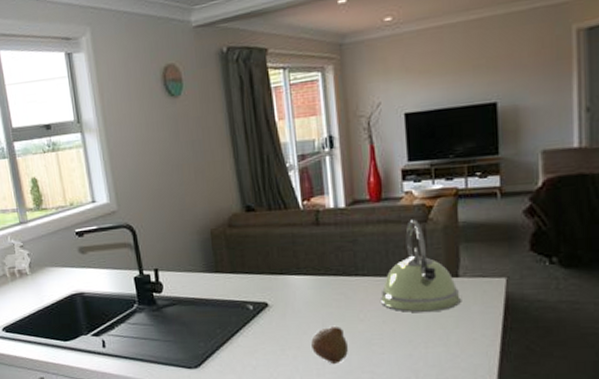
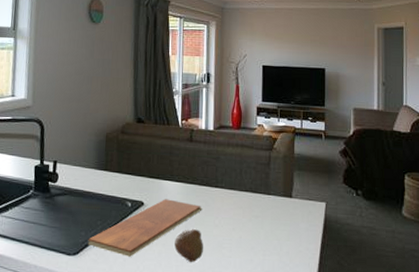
chopping board: none [208,296,341,364] -> present [87,199,202,257]
kettle: present [381,219,461,312] -> none [233,147,292,225]

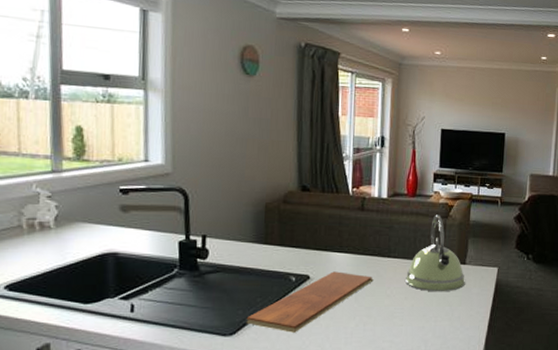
fruit: present [174,228,204,263] -> none [343,299,375,334]
kettle: none [233,147,292,225] -> present [405,214,465,291]

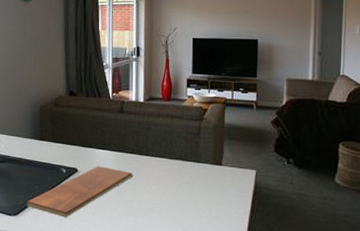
kettle: present [405,214,465,291] -> none [163,117,222,190]

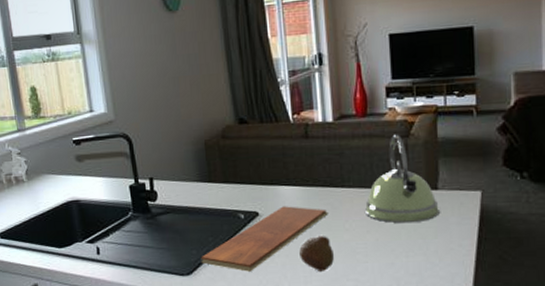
fruit: none [107,193,136,224] -> present [299,235,335,273]
kettle: none [163,117,222,190] -> present [365,134,440,223]

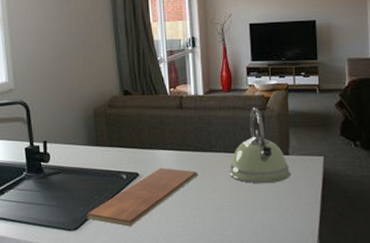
fruit: present [299,235,335,273] -> none [173,193,204,227]

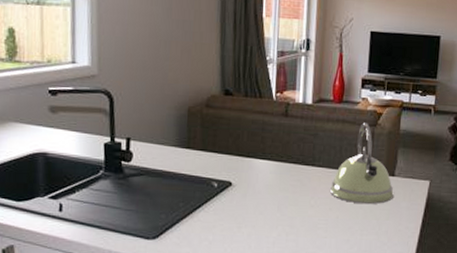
chopping board: present [87,168,199,227] -> none [168,178,297,239]

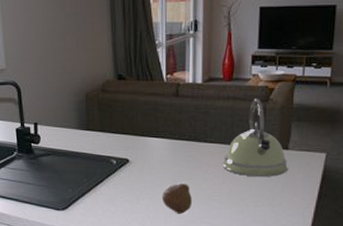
fruit: none [265,209,298,244] -> present [162,182,193,215]

